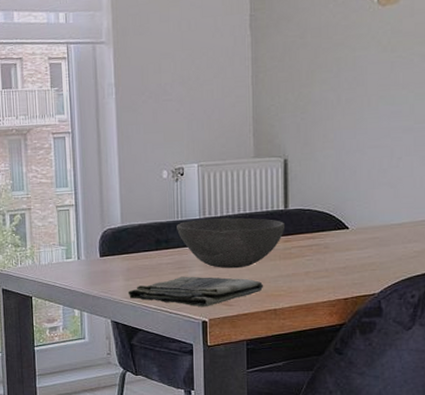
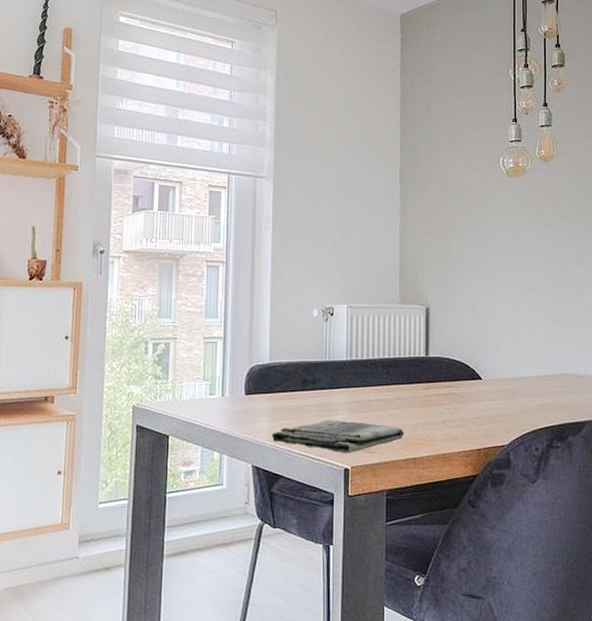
bowl: present [177,217,284,269] -> none [324,361,425,414]

